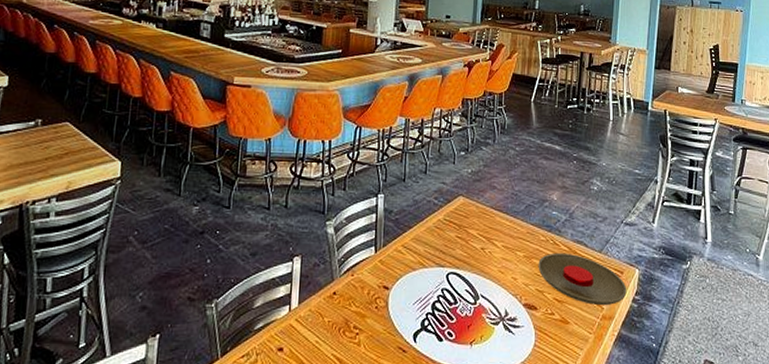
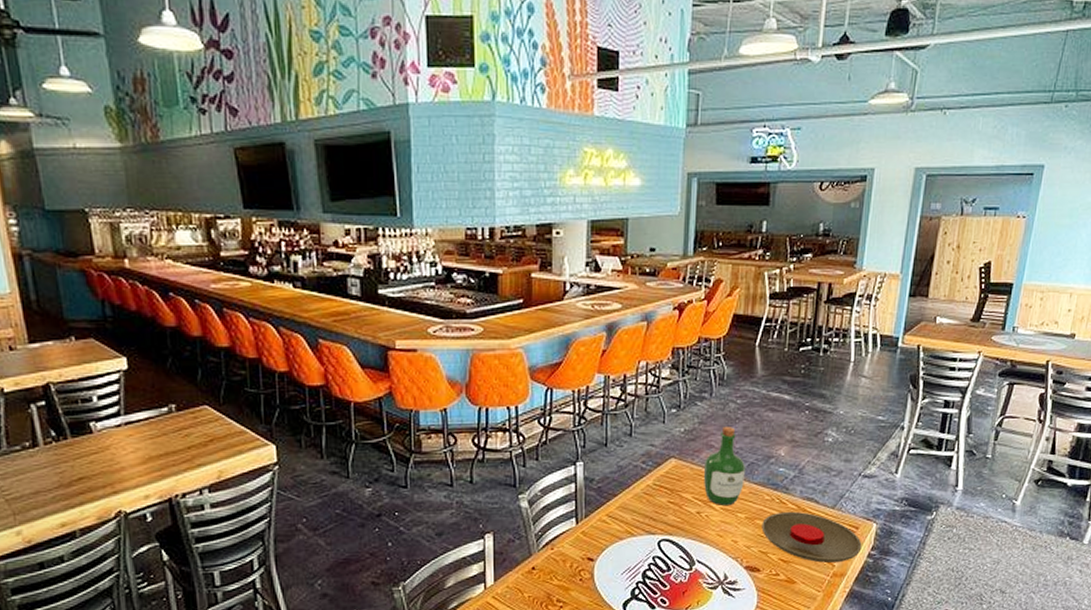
wine bottle: none [487,171,524,244] -> present [703,427,747,507]

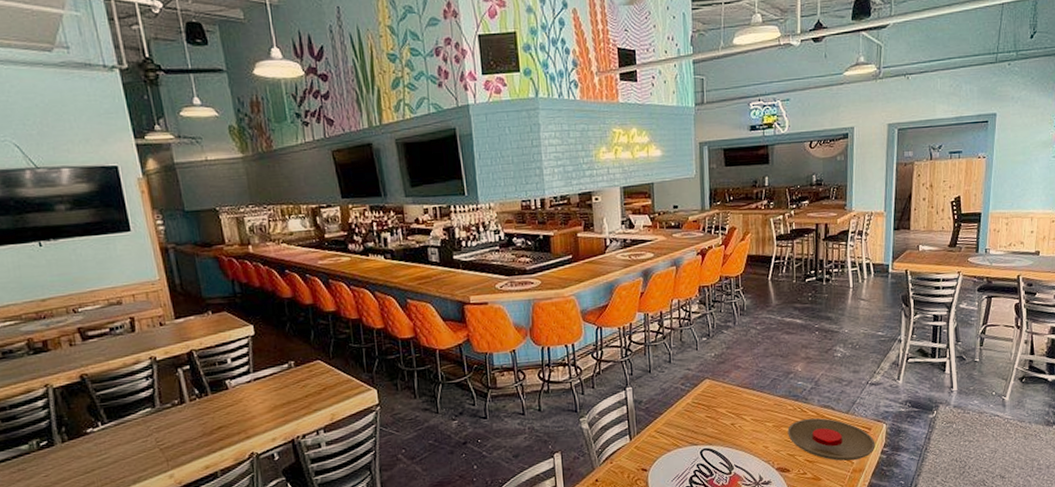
wine bottle: present [703,427,747,507] -> none [734,349,770,418]

